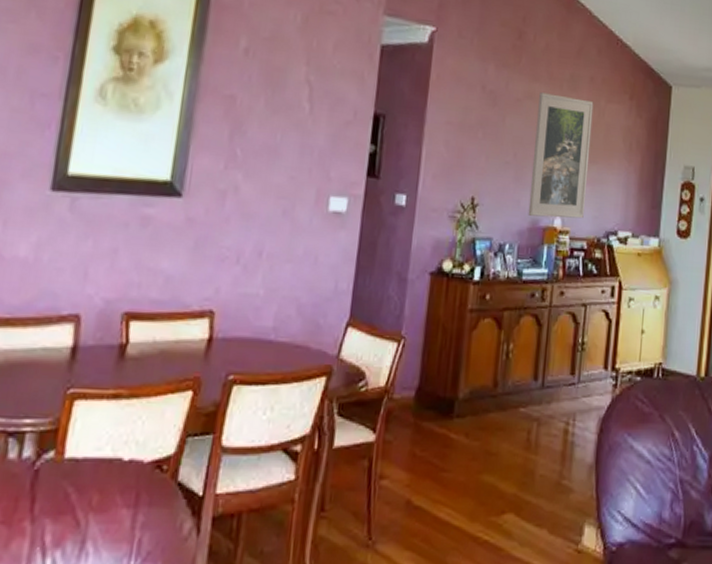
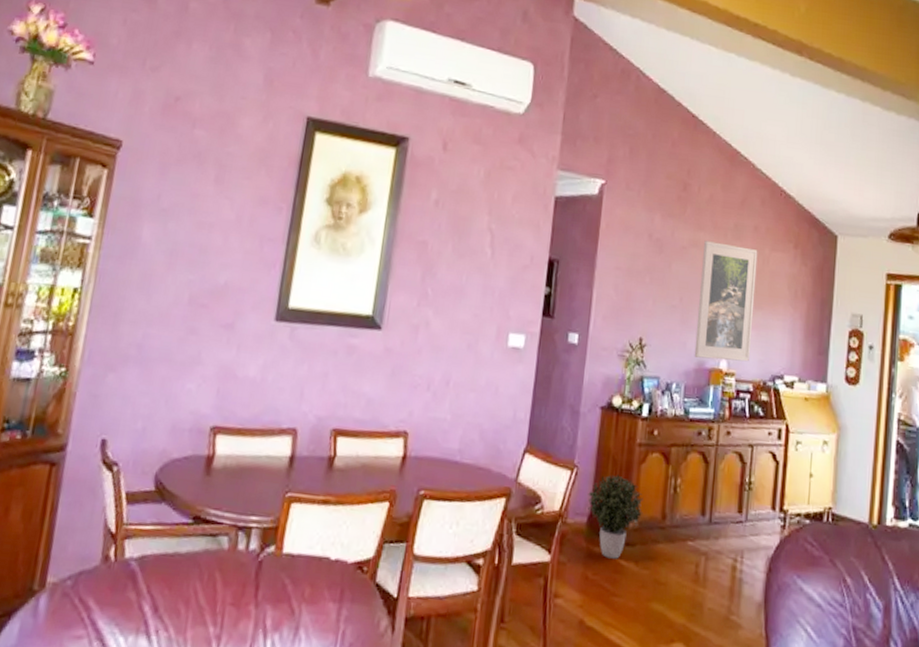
potted plant: none [416,344,475,433] -> present [588,475,644,559]

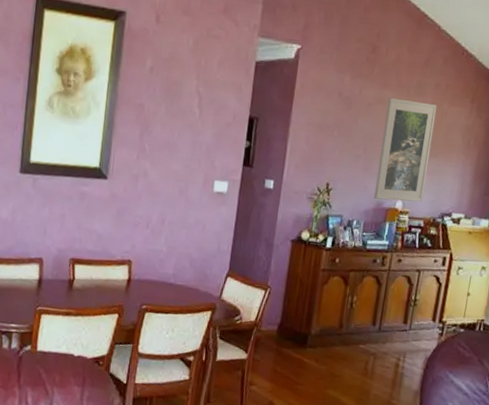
potted plant: present [588,475,644,559] -> none [278,294,325,358]

